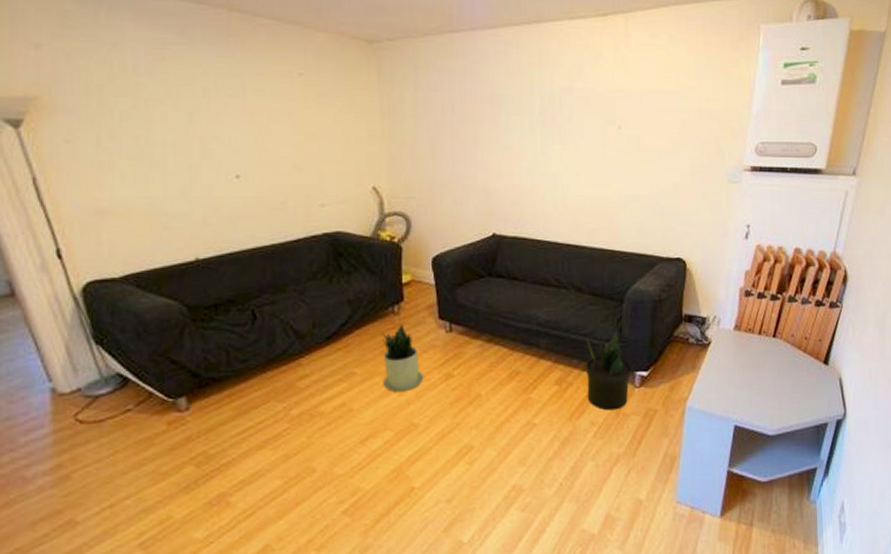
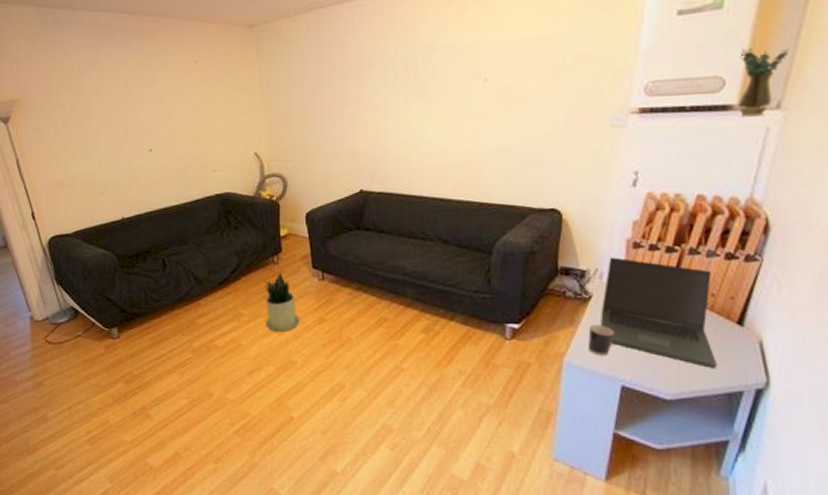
planter: present [585,331,632,411] -> none [452,282,503,361]
mug: none [707,368,730,398] -> present [588,324,616,356]
laptop: none [718,305,809,404] -> present [601,257,718,368]
vase: none [825,119,862,181] -> present [737,47,790,117]

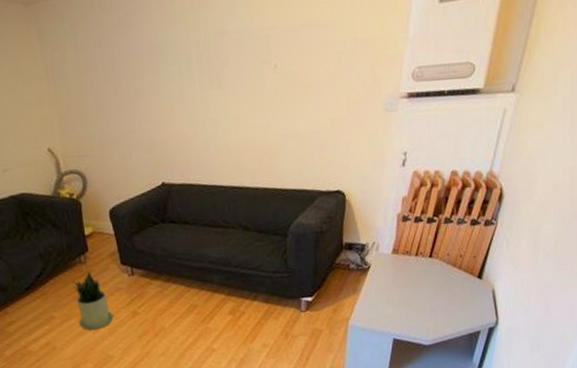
mug: present [588,324,616,356] -> none [368,290,389,316]
laptop: present [601,257,718,368] -> none [377,230,463,316]
vase: present [737,47,790,117] -> none [484,35,523,99]

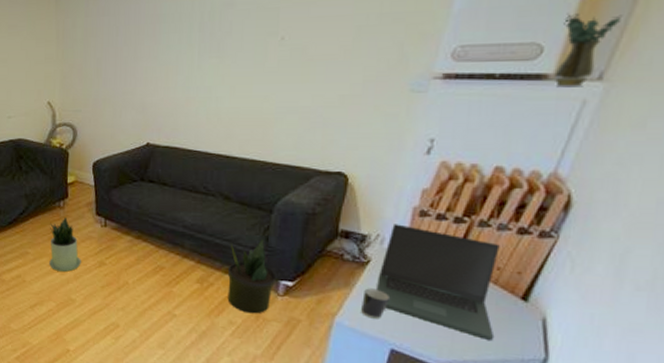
planter: none [254,263,298,334] -> present [227,239,277,314]
mug: none [368,290,389,316] -> present [361,288,391,319]
laptop: none [377,230,463,316] -> present [377,224,500,340]
vase: none [484,35,523,99] -> present [554,12,623,88]

